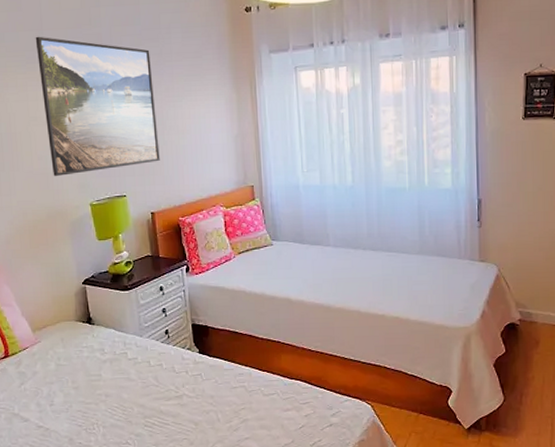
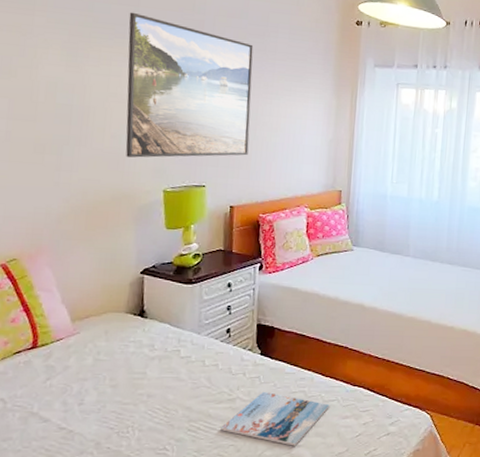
magazine: none [173,388,270,439] -> present [221,392,330,446]

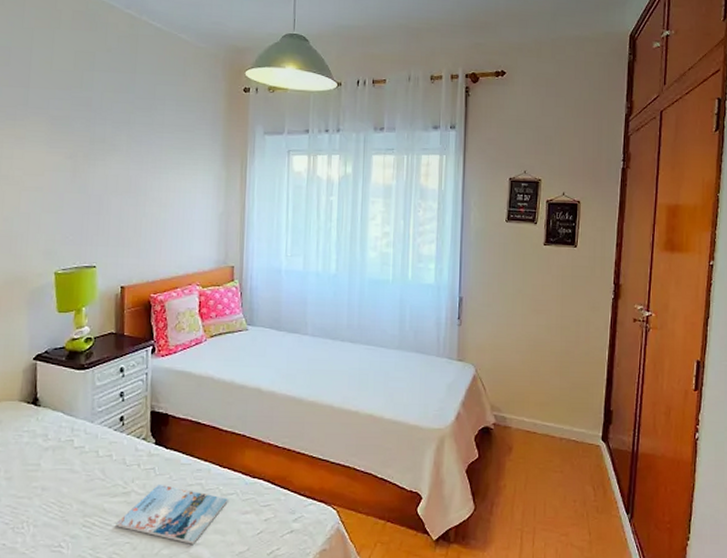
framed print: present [125,12,254,158] -> none [17,93,141,240]

